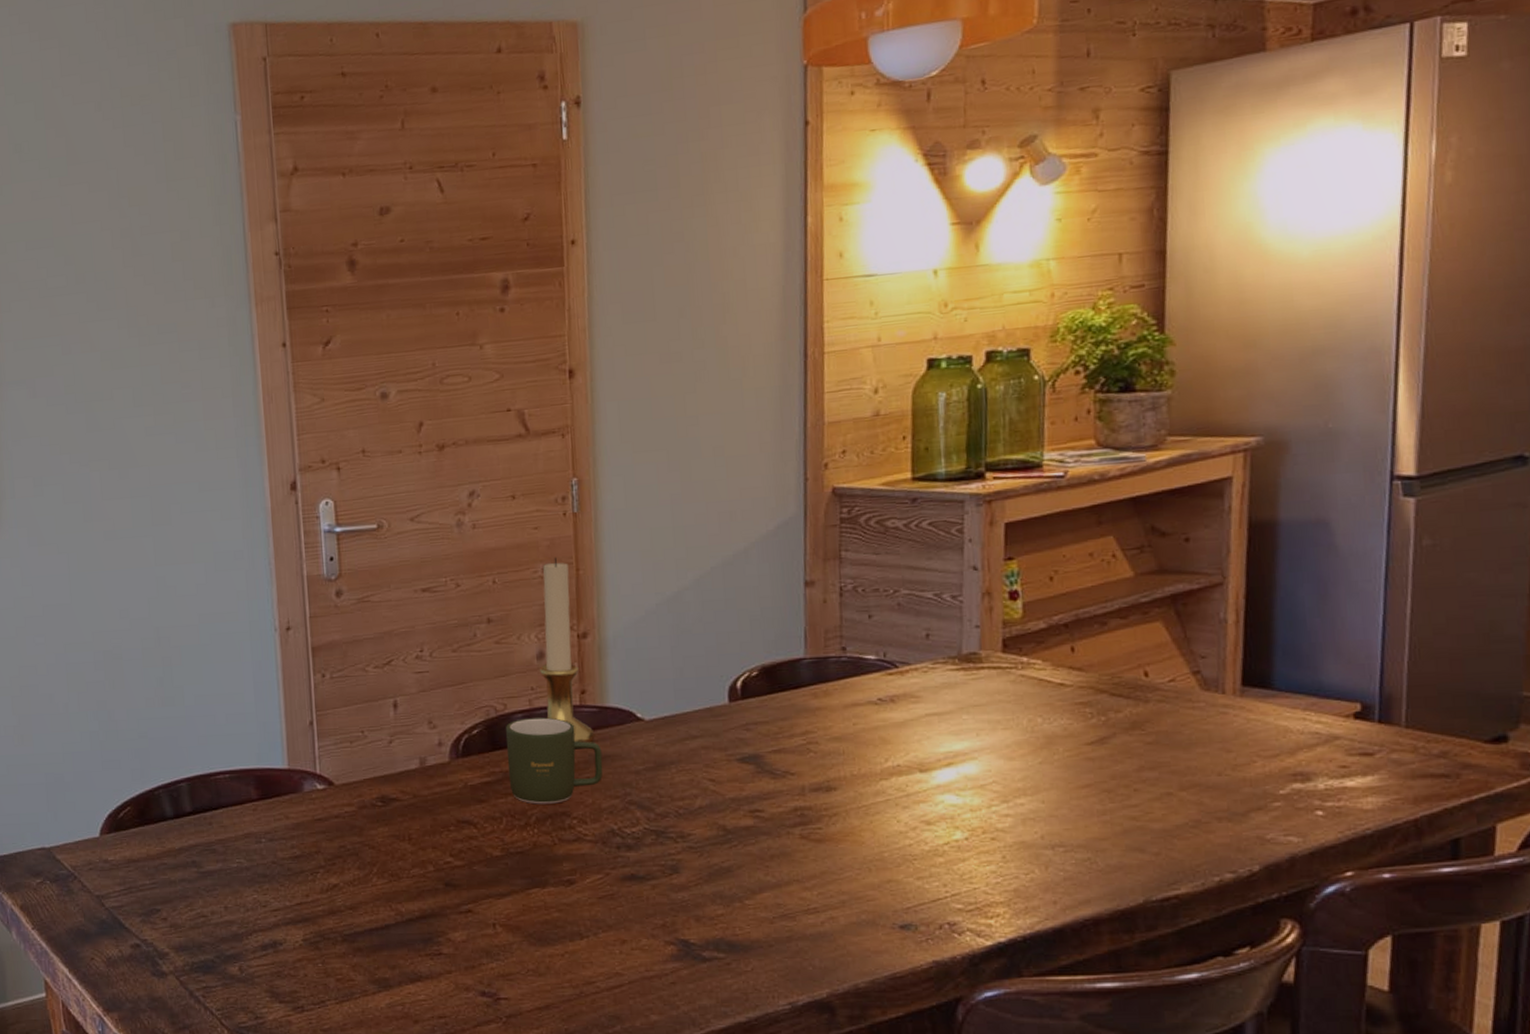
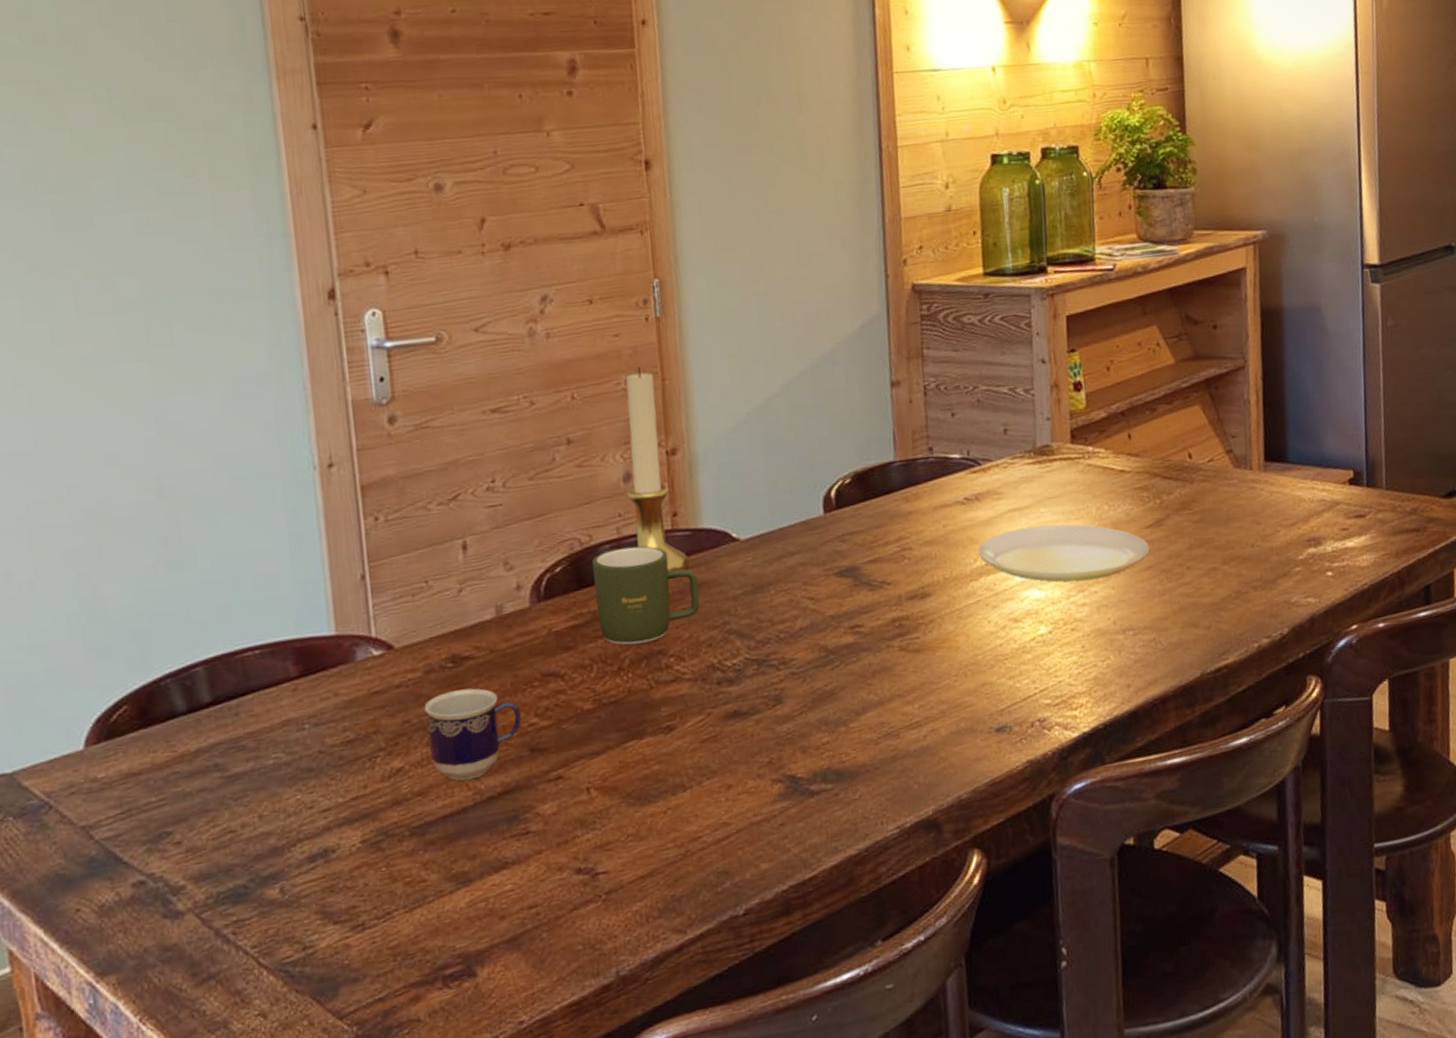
cup: none [357,825,439,902] -> present [424,688,522,781]
plate: none [889,732,1090,792] -> present [977,524,1150,582]

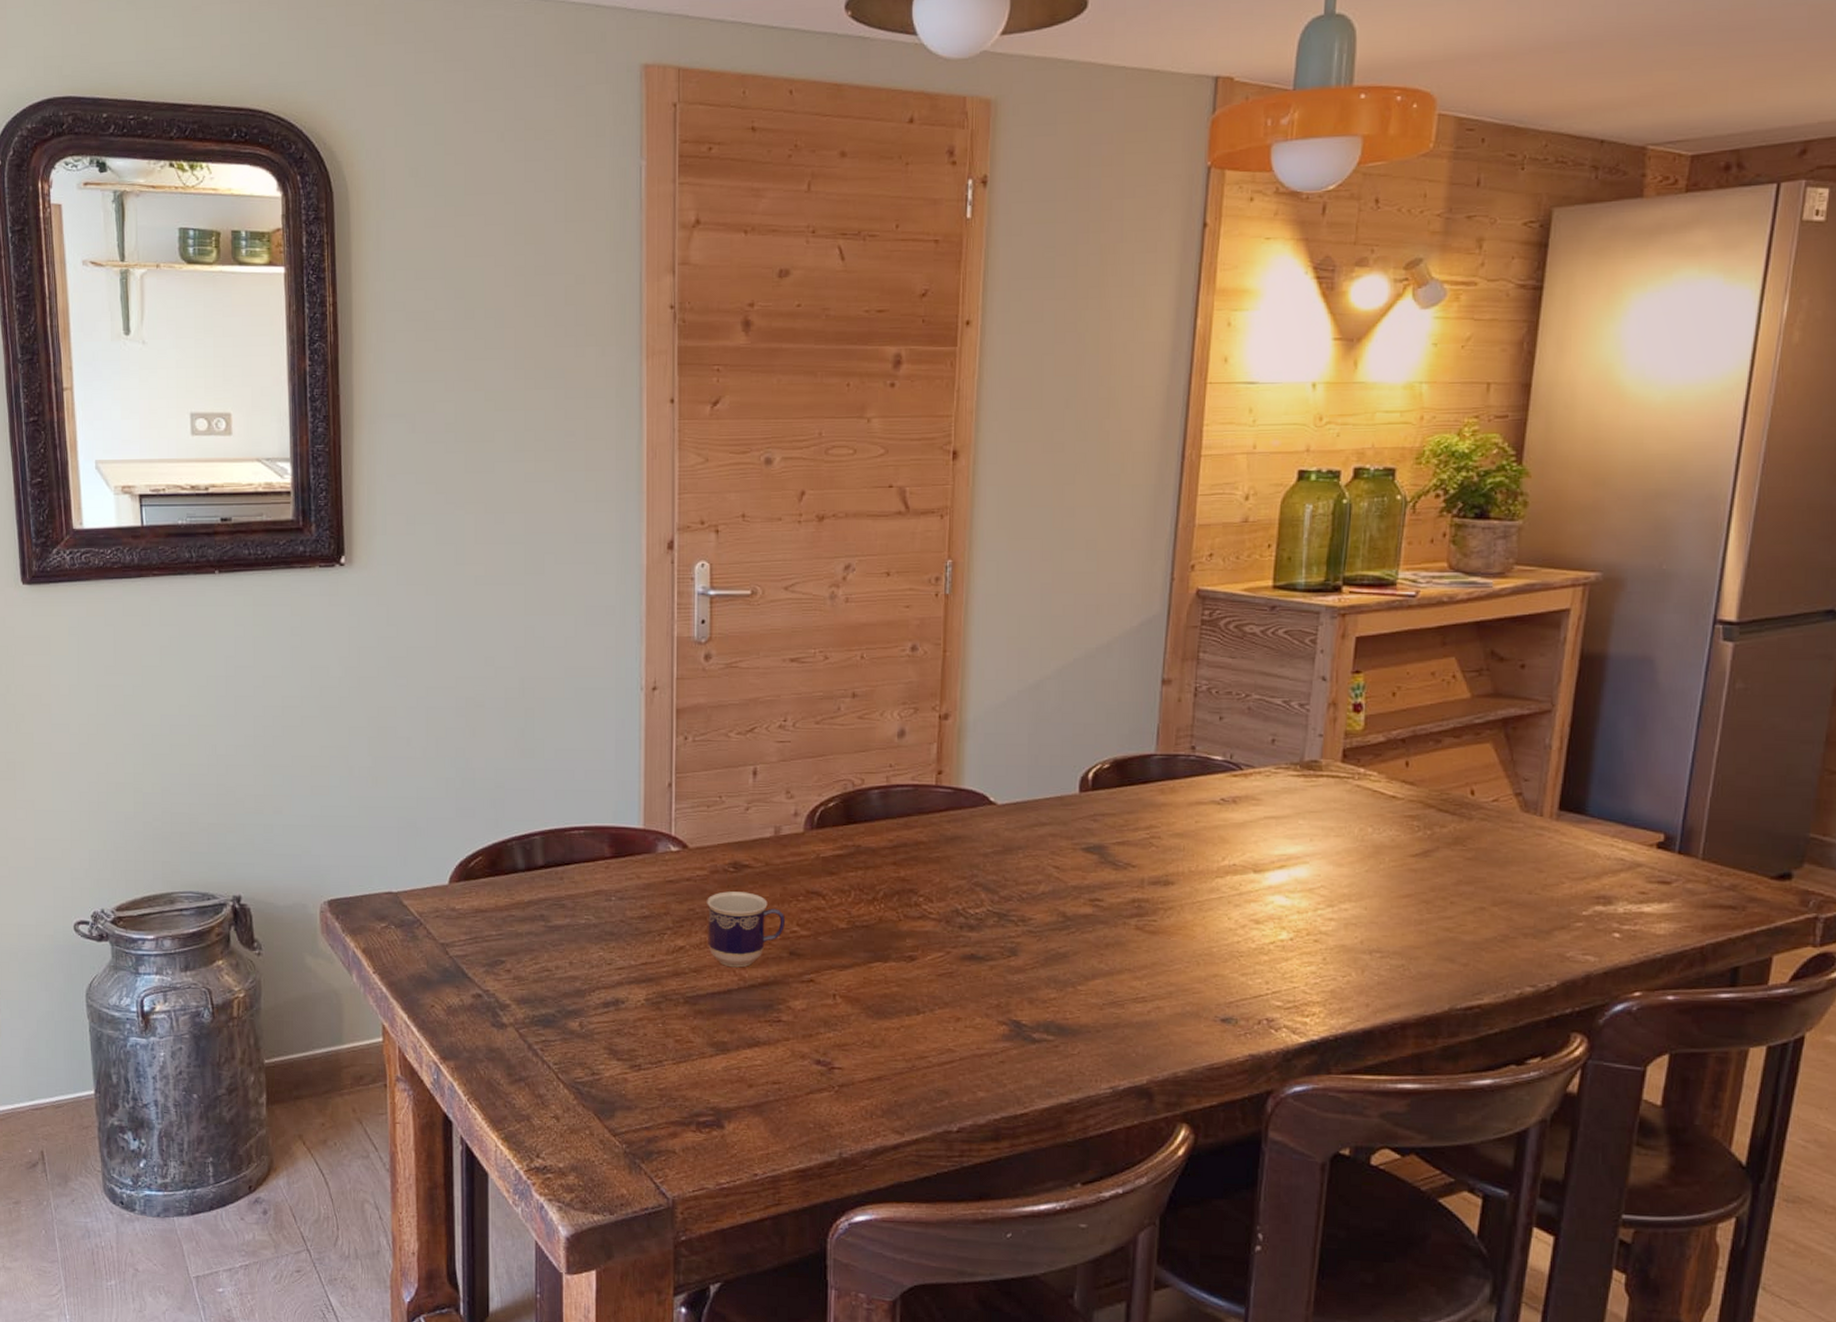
mug: present [592,546,700,646] -> none [860,795,953,881]
candle holder: present [626,366,690,571] -> none [898,637,948,823]
plate: present [977,524,1150,582] -> none [1227,836,1412,897]

